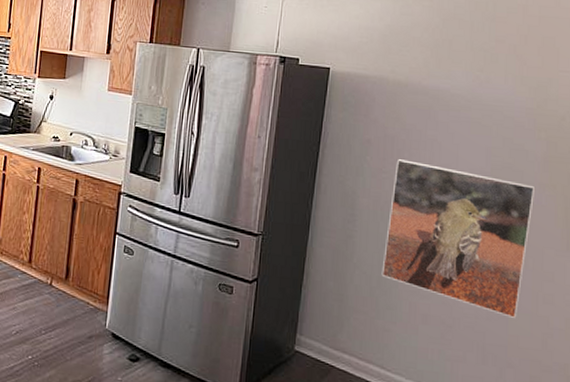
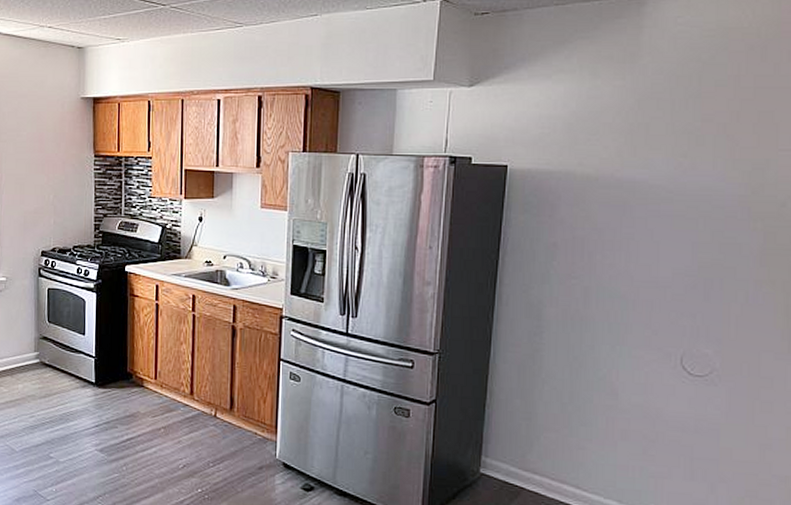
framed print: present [381,159,536,319] -> none [573,263,751,431]

